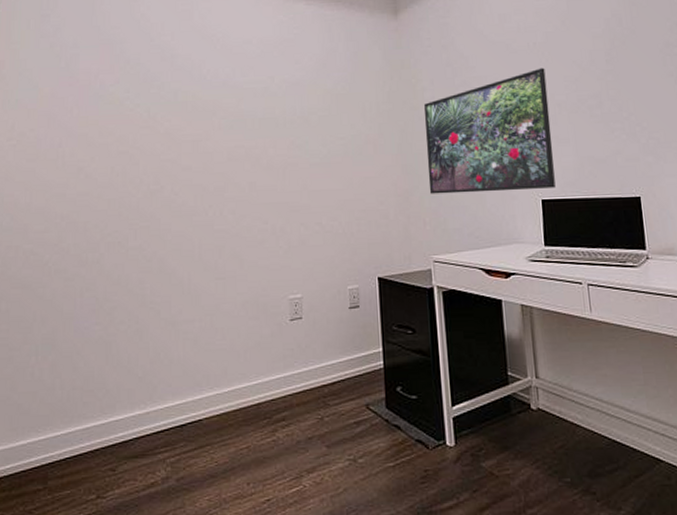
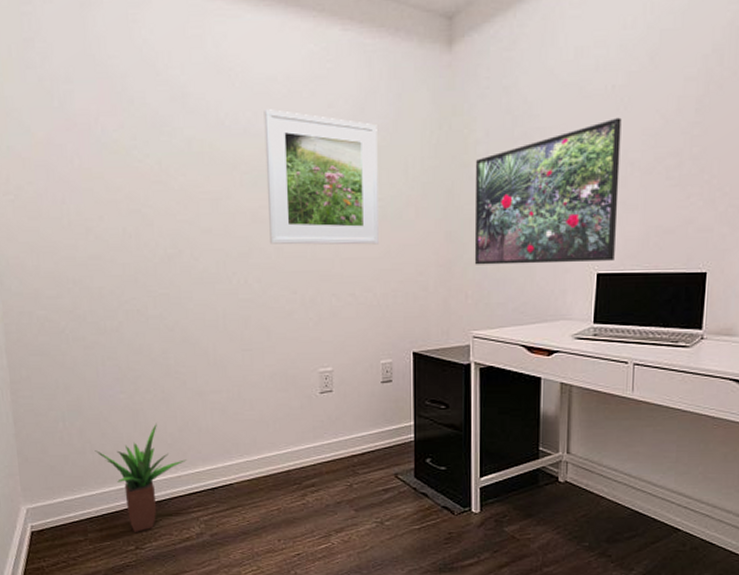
potted plant: none [64,355,156,478] -> present [95,423,187,532]
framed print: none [240,66,342,179] -> present [264,109,379,245]

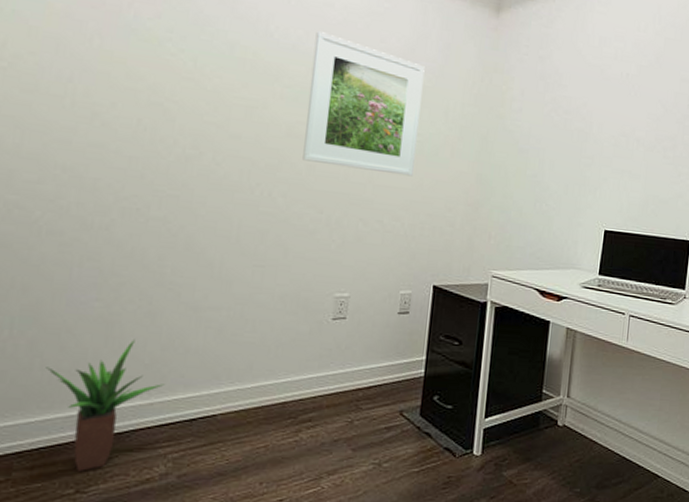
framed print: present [474,117,622,265] -> none [500,100,632,221]

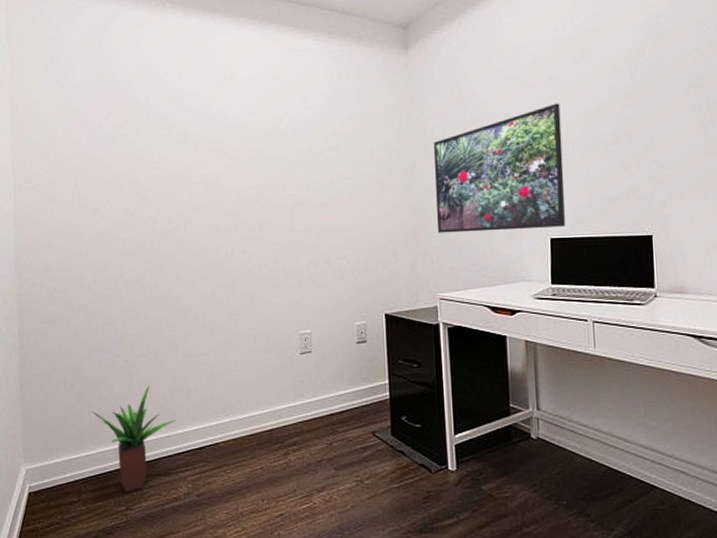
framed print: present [302,31,425,177] -> none [248,105,350,219]
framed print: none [500,100,632,221] -> present [433,103,565,233]

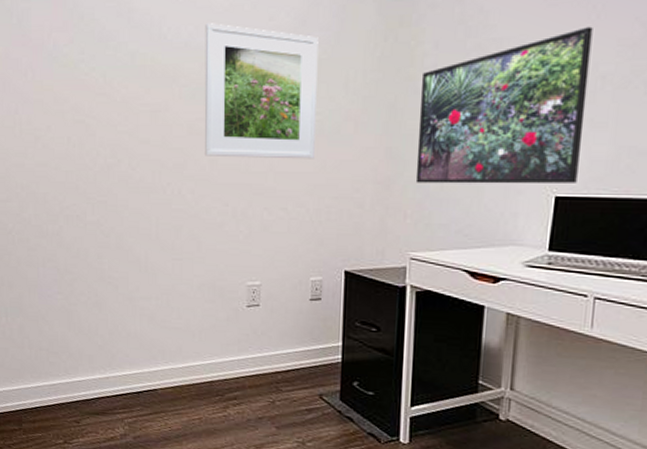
potted plant: present [92,384,176,493] -> none [32,324,115,427]
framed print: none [248,105,350,219] -> present [204,23,319,159]

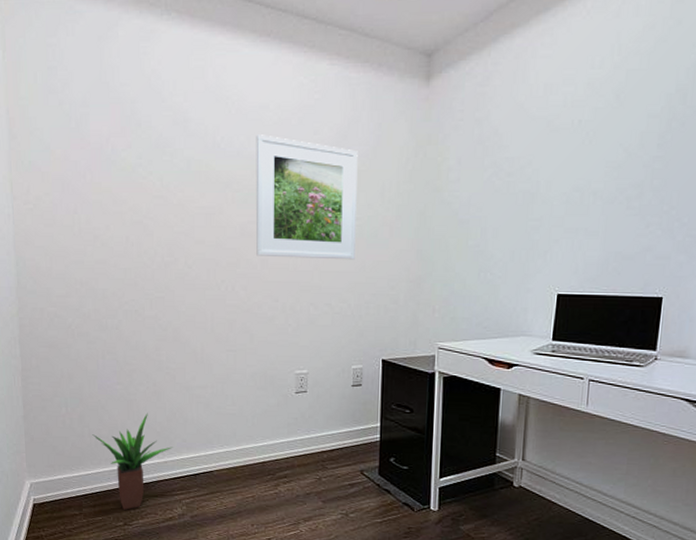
potted plant: none [32,324,115,427] -> present [92,412,173,510]
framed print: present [415,26,593,184] -> none [442,150,586,283]

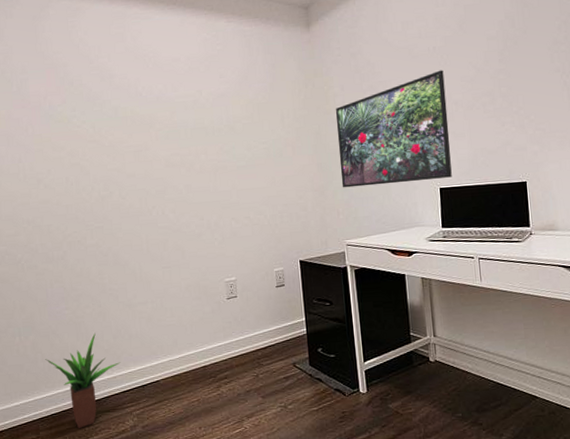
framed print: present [255,134,358,260] -> none [171,82,266,183]
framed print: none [442,150,586,283] -> present [335,70,452,188]

